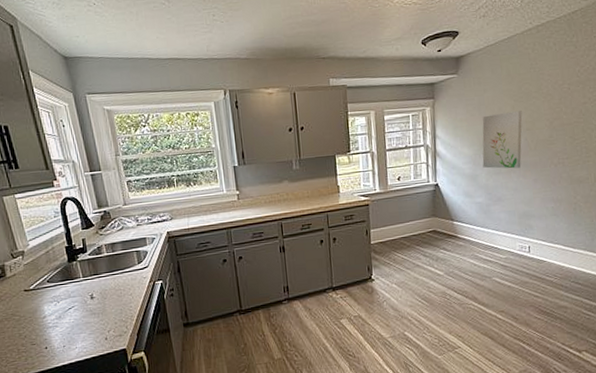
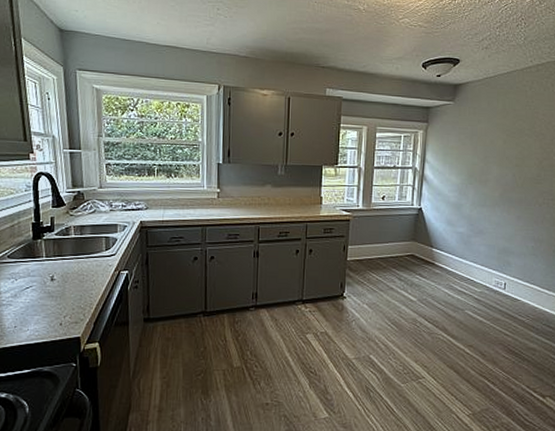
wall art: present [482,111,523,169] -> none [468,145,513,203]

